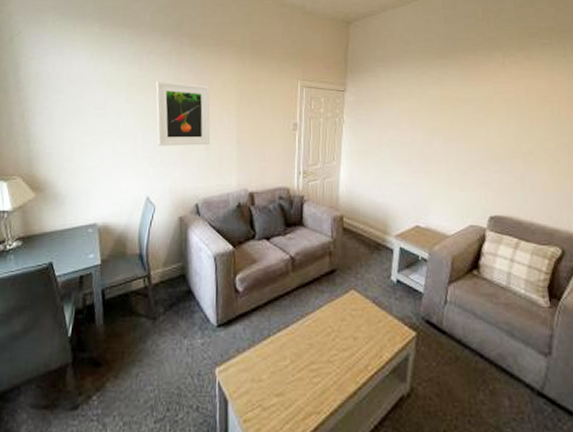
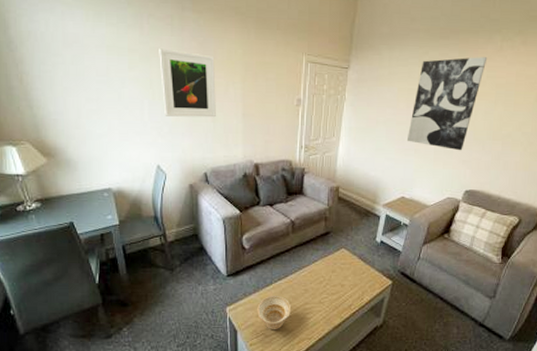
bowl: none [252,353,294,399] -> present [257,296,292,329]
wall art: none [415,74,491,172] -> present [407,57,488,151]

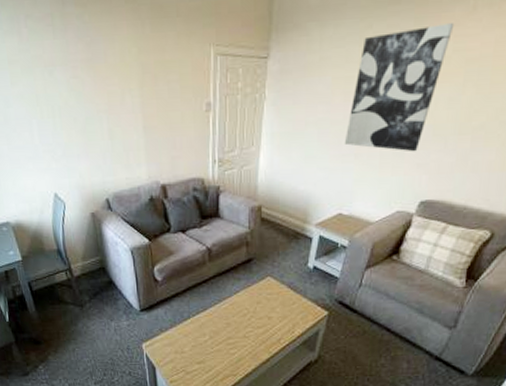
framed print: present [159,48,216,118] -> none [41,55,113,137]
bowl: present [257,296,292,329] -> none [175,331,213,366]

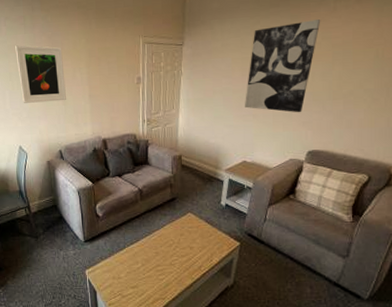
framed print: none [41,55,113,137] -> present [15,45,66,103]

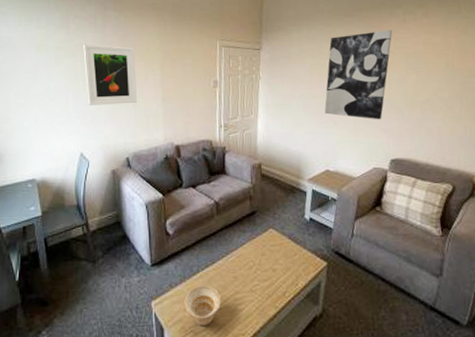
bowl: none [113,259,145,290] -> present [184,285,222,325]

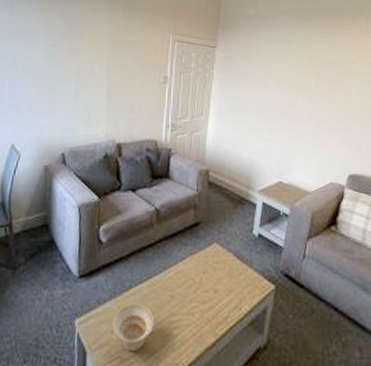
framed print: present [83,44,137,105] -> none [25,27,82,95]
wall art: present [324,30,393,120] -> none [280,37,355,131]

